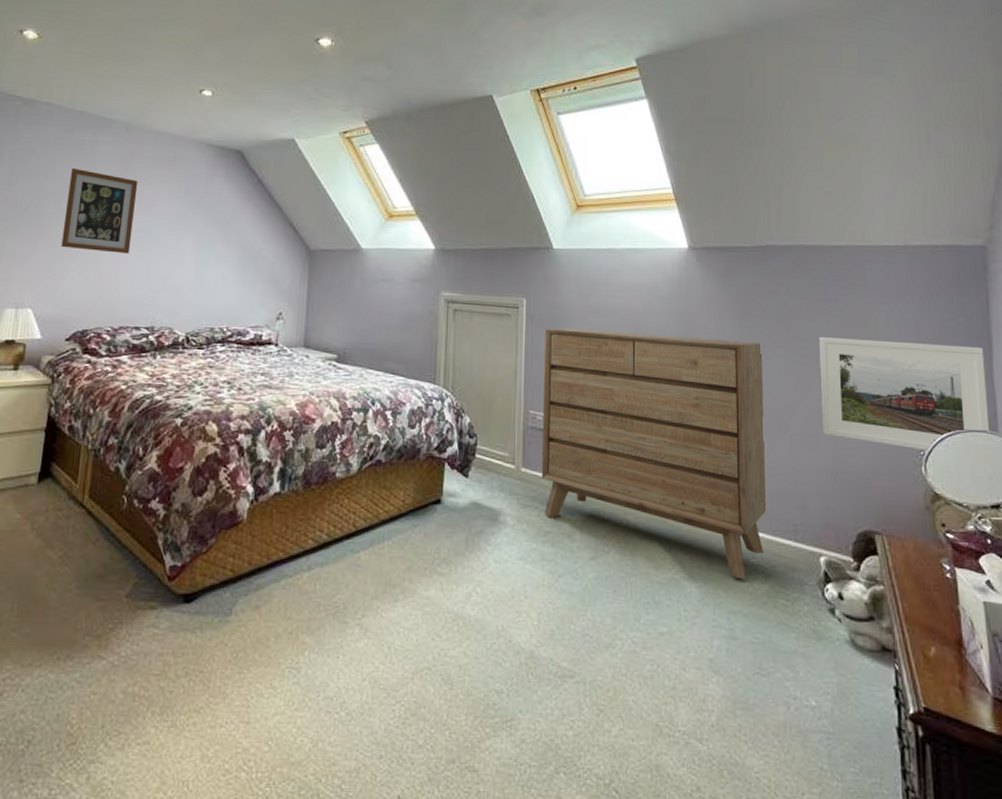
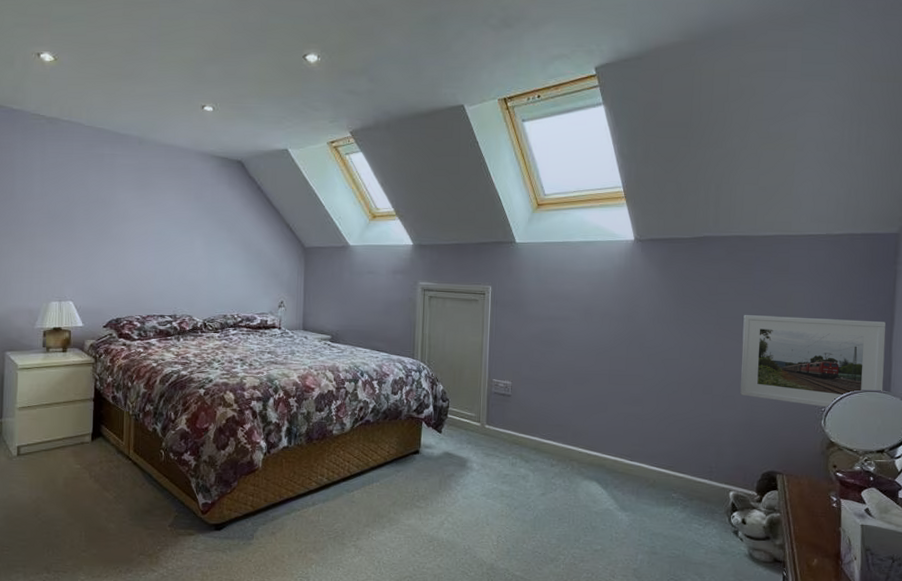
wall art: present [61,168,138,254] -> none [92,179,153,253]
dresser: present [541,328,767,579] -> none [502,311,694,509]

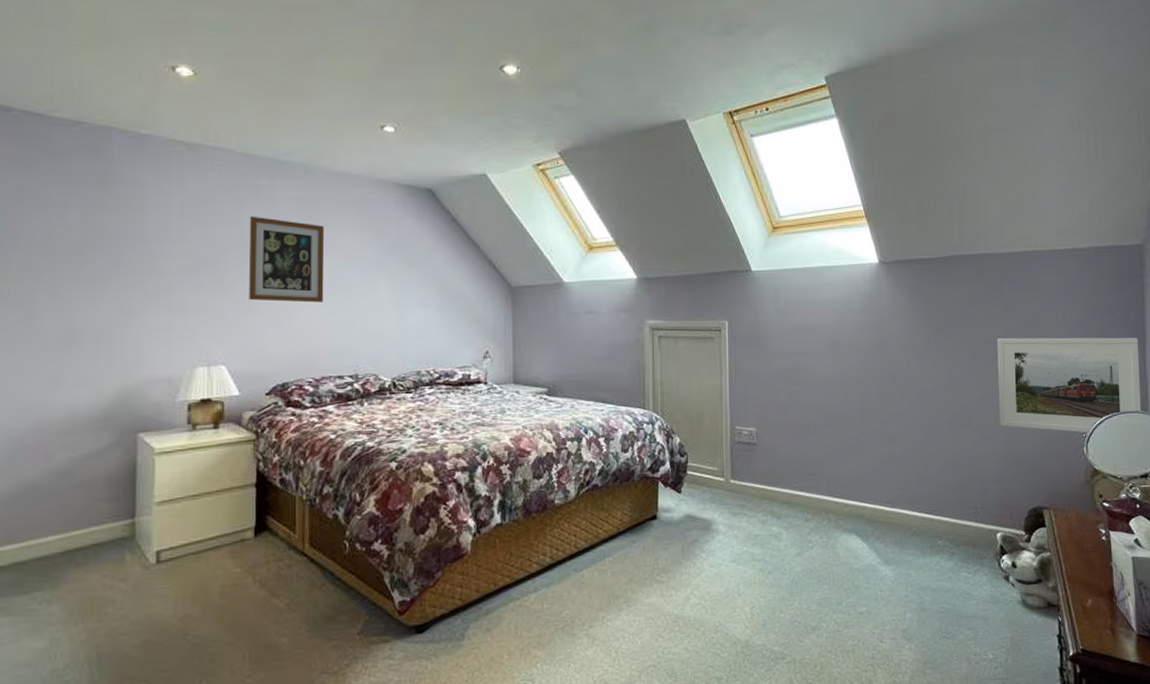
wall art: none [92,179,153,253] -> present [248,216,325,303]

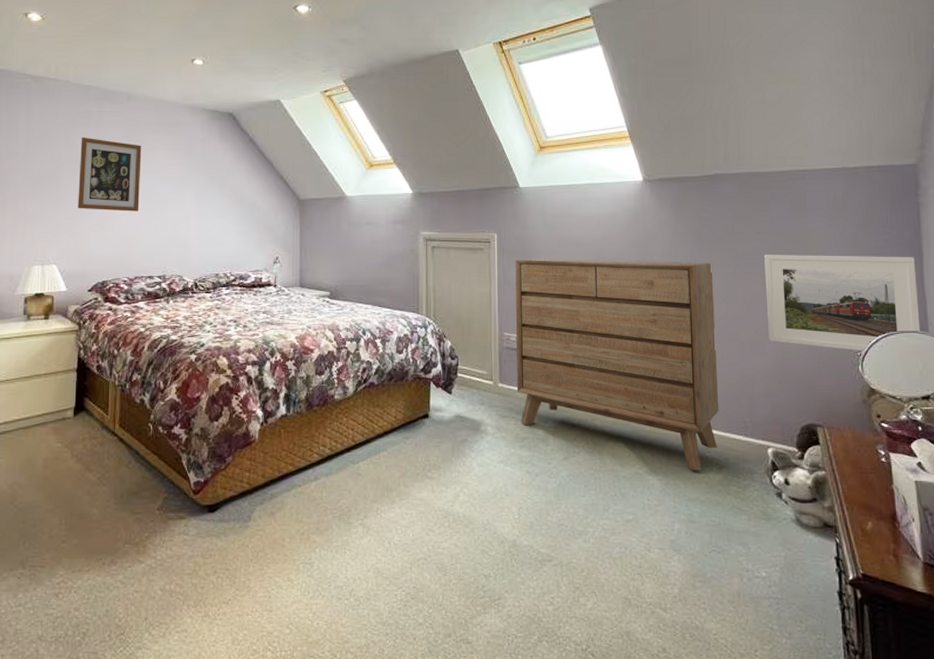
dresser: none [747,346,951,559] -> present [515,259,719,471]

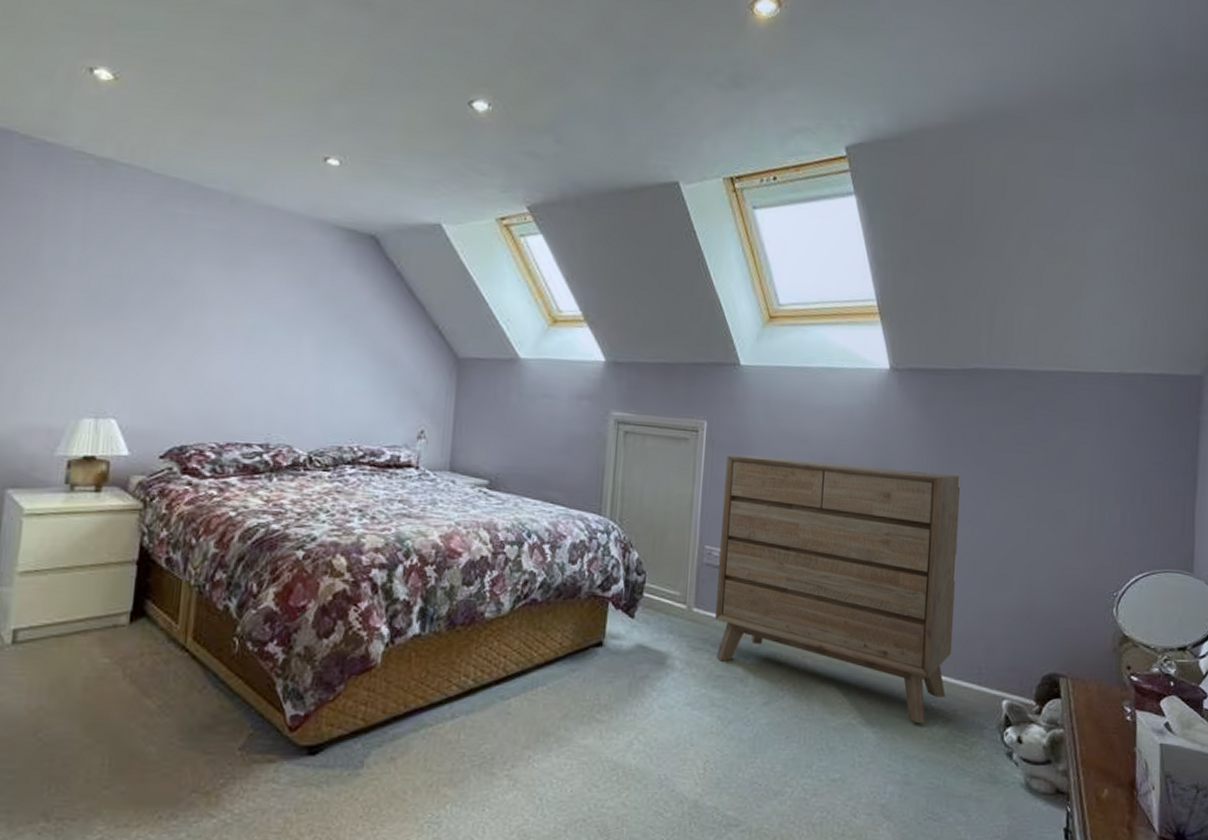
wall art: present [78,137,142,212] -> none [151,248,247,356]
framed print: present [764,255,921,352] -> none [1016,470,1188,592]

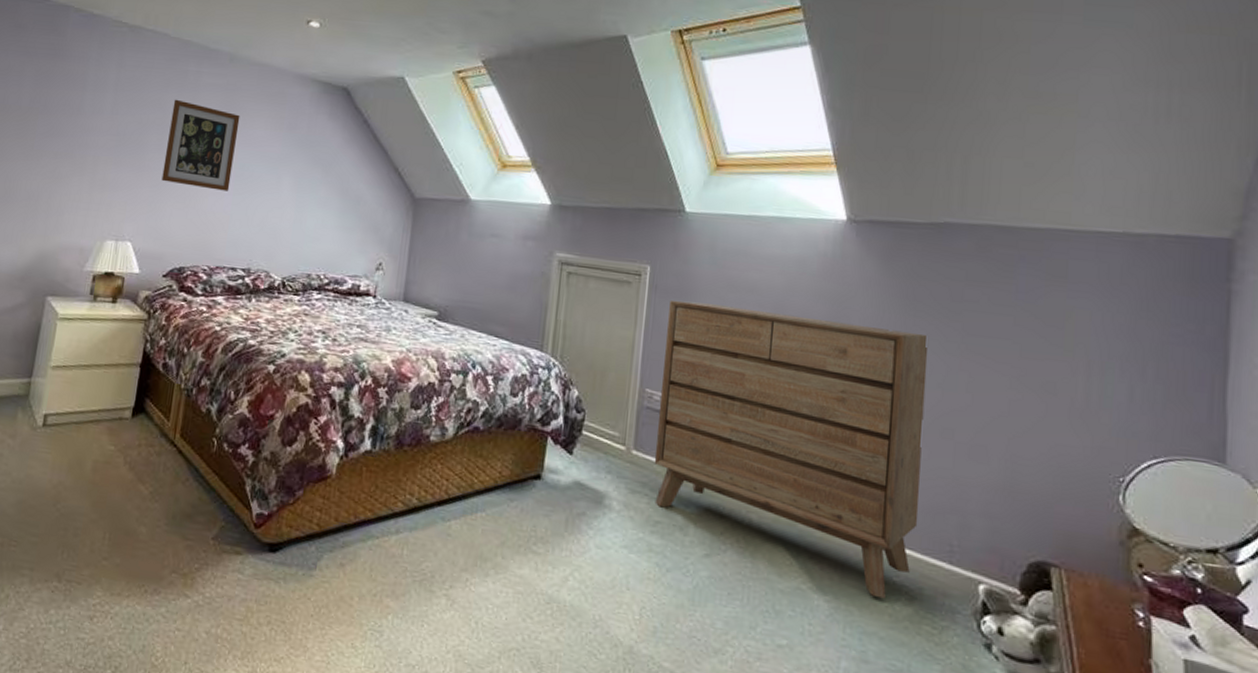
wall art: none [151,248,247,356] -> present [161,99,240,191]

